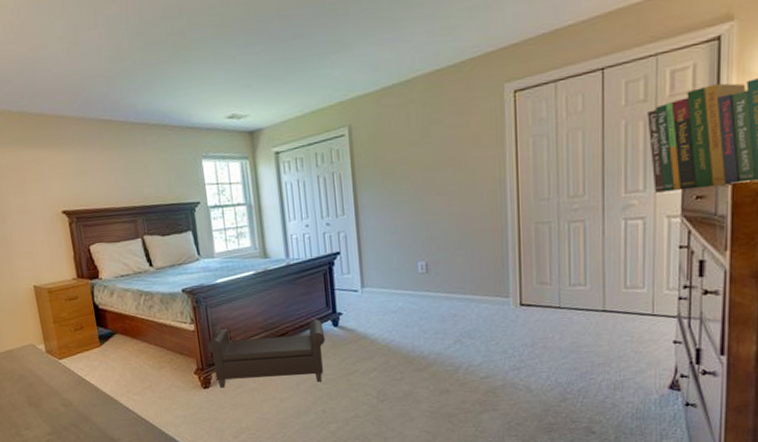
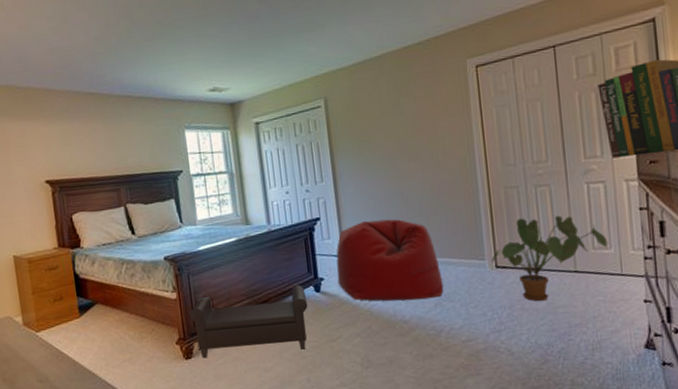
bean bag chair: none [355,254,465,337] -> present [336,219,444,302]
house plant: none [516,253,642,340] -> present [492,215,609,301]

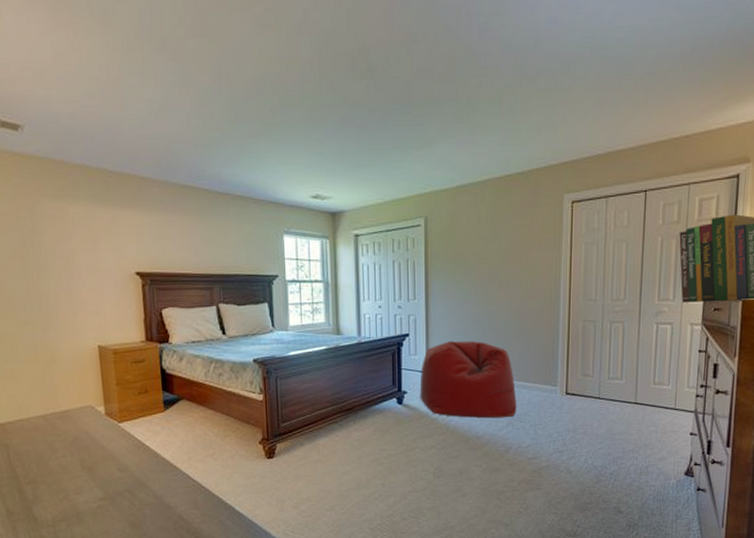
ottoman: present [190,285,308,359] -> none [275,396,389,459]
house plant: present [492,215,609,301] -> none [563,350,667,427]

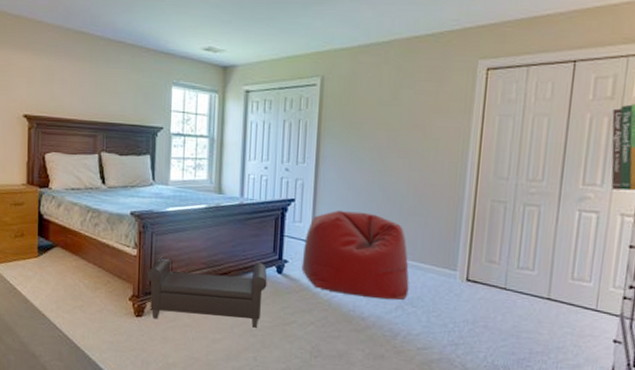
ottoman: none [275,396,389,459] -> present [147,256,268,328]

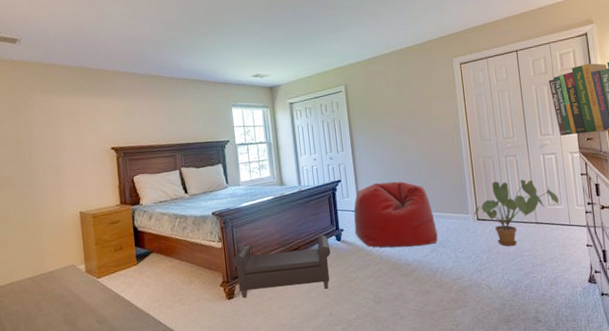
house plant: none [463,235,589,322] -> present [474,179,560,246]

